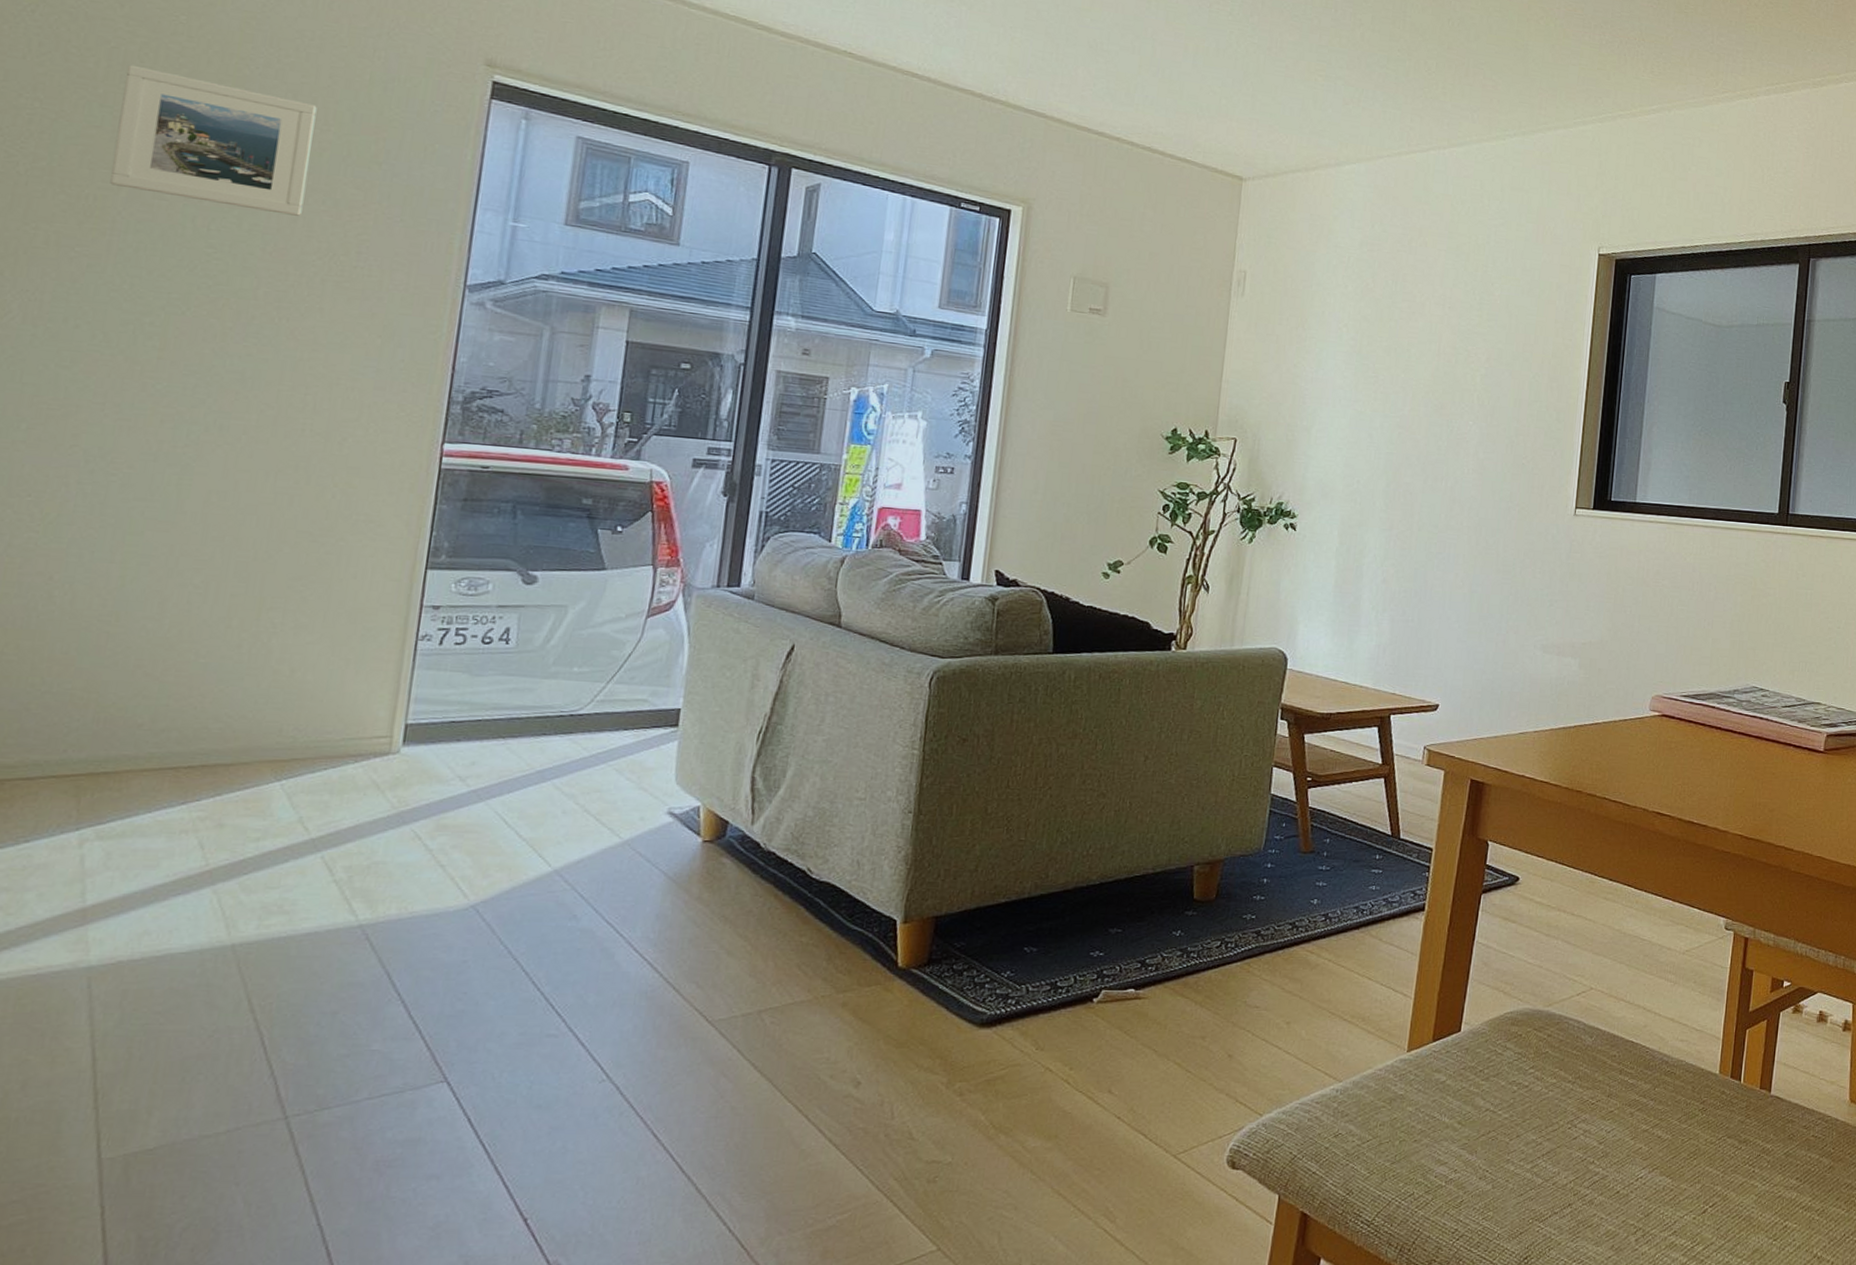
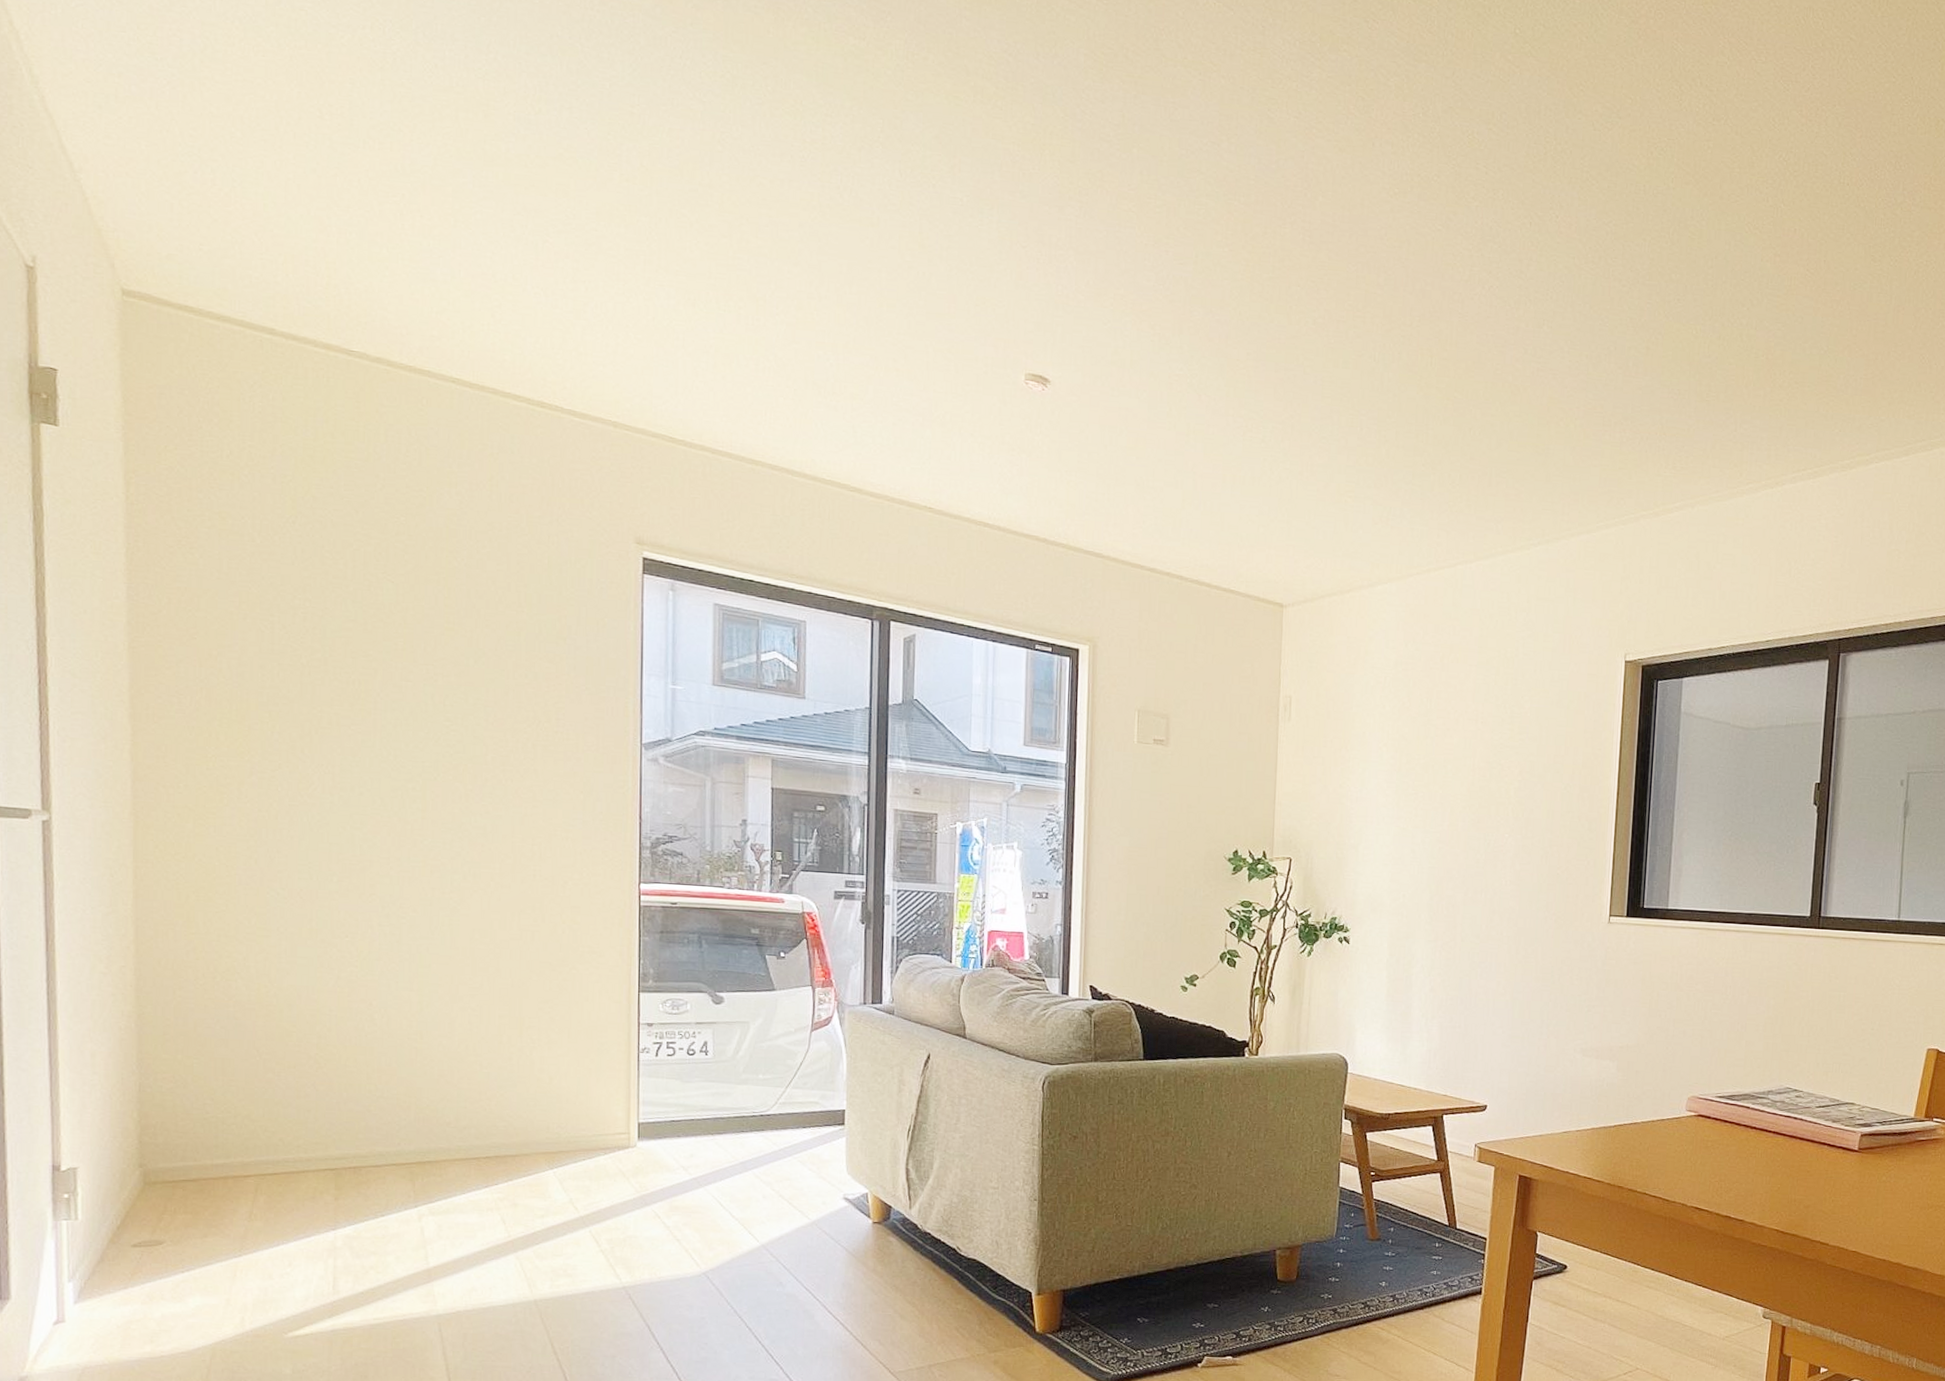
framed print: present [110,64,317,216] -> none [367,564,512,689]

